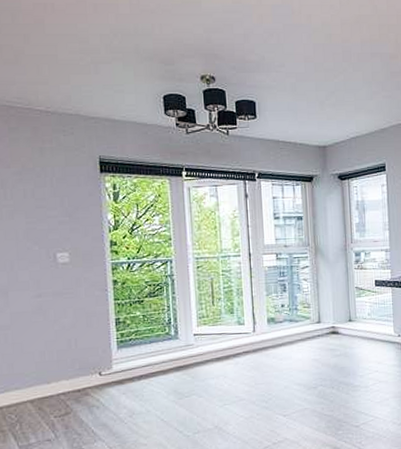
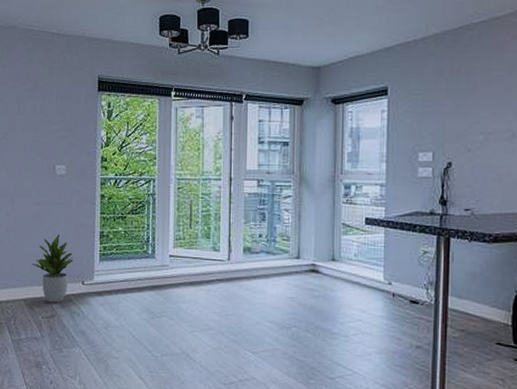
potted plant: none [36,325,87,400] -> present [32,233,74,303]

